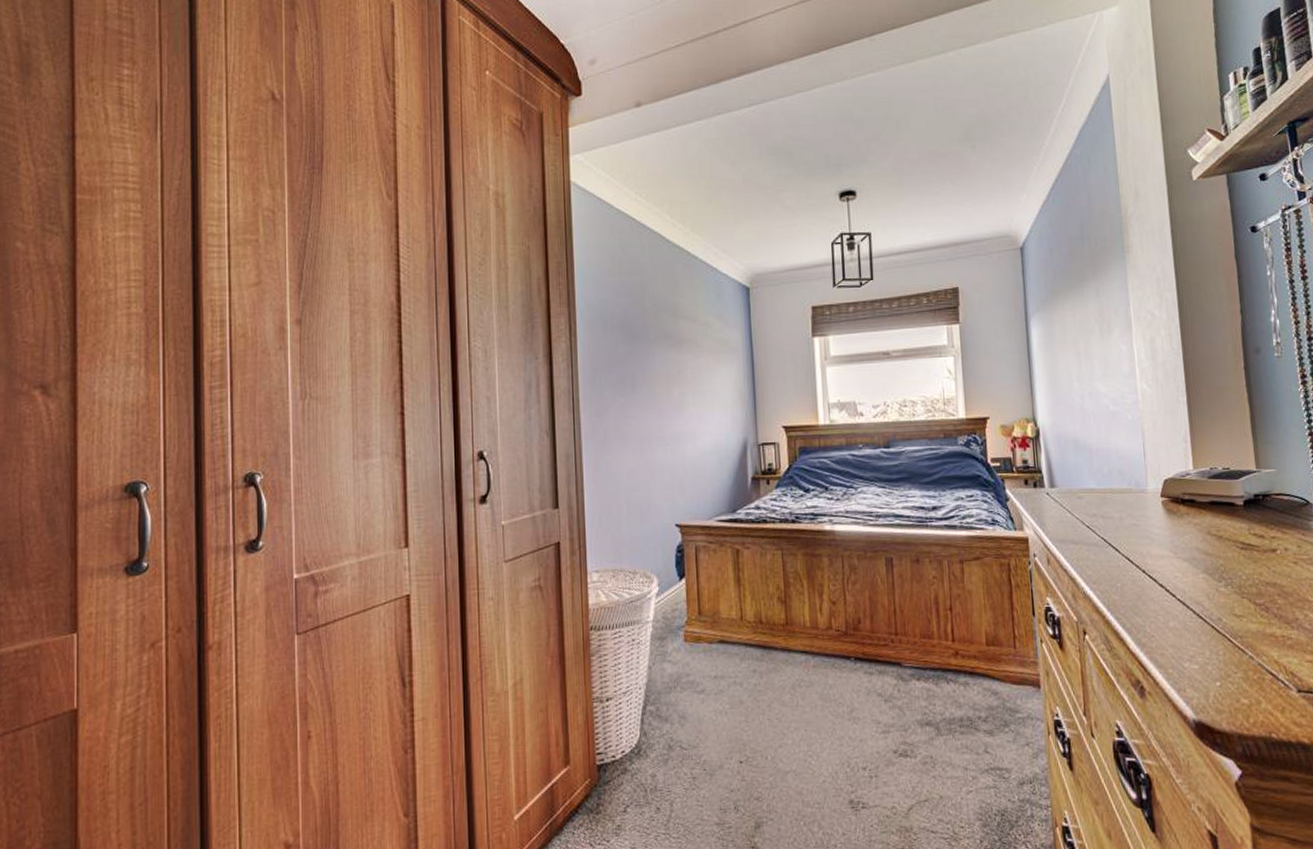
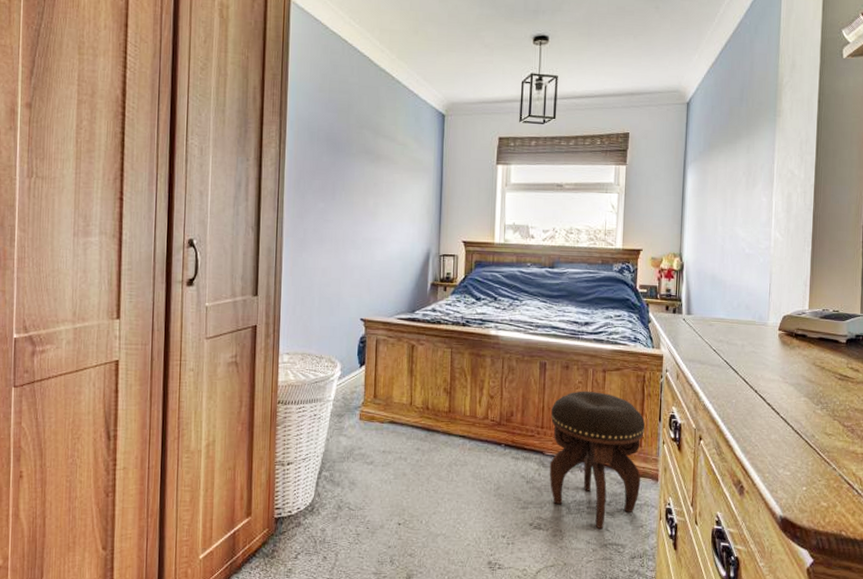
footstool: none [905,586,1021,751] -> present [549,391,645,529]

